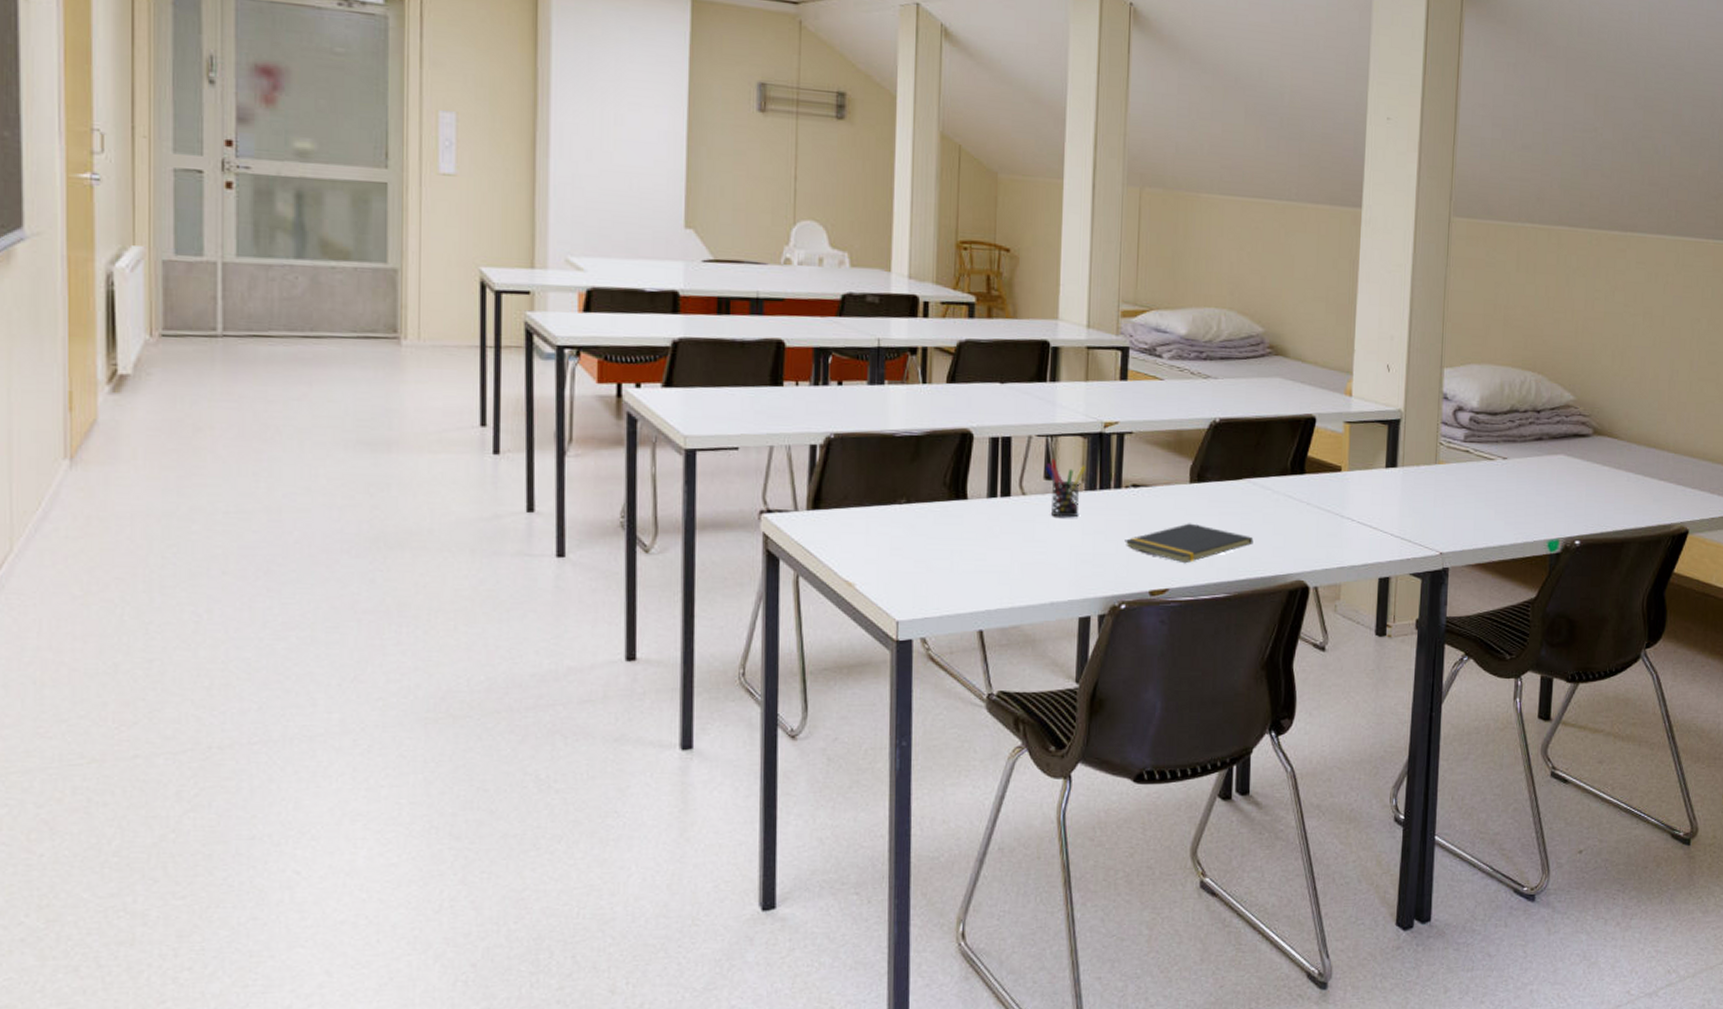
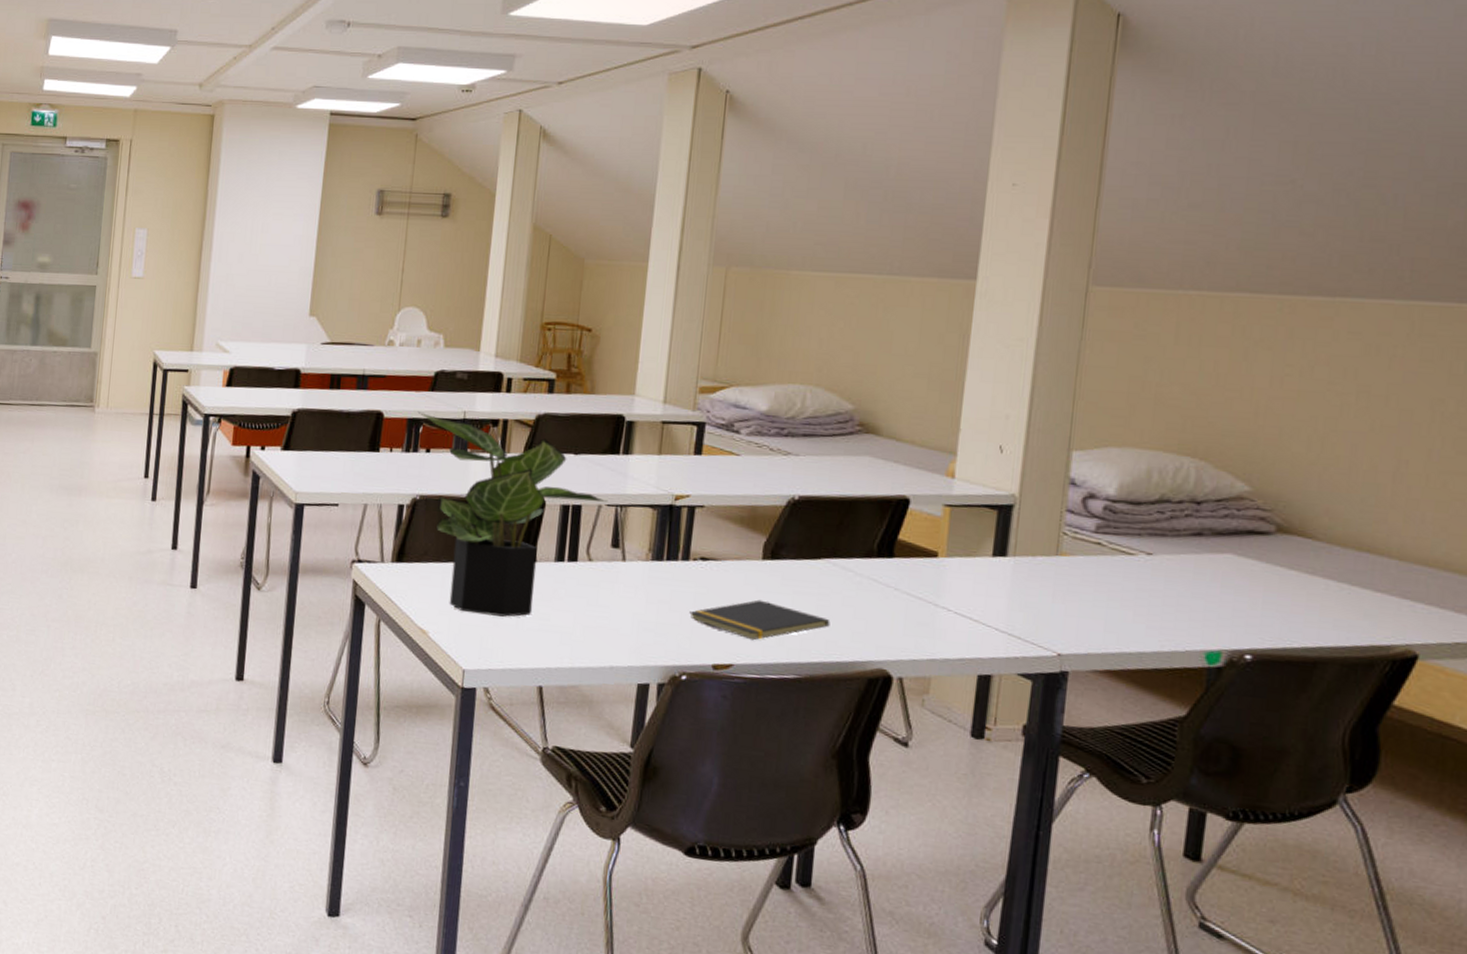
potted plant: none [824,339,1038,560] -> present [417,411,608,617]
pen holder: present [1046,459,1087,518] -> none [613,528,655,586]

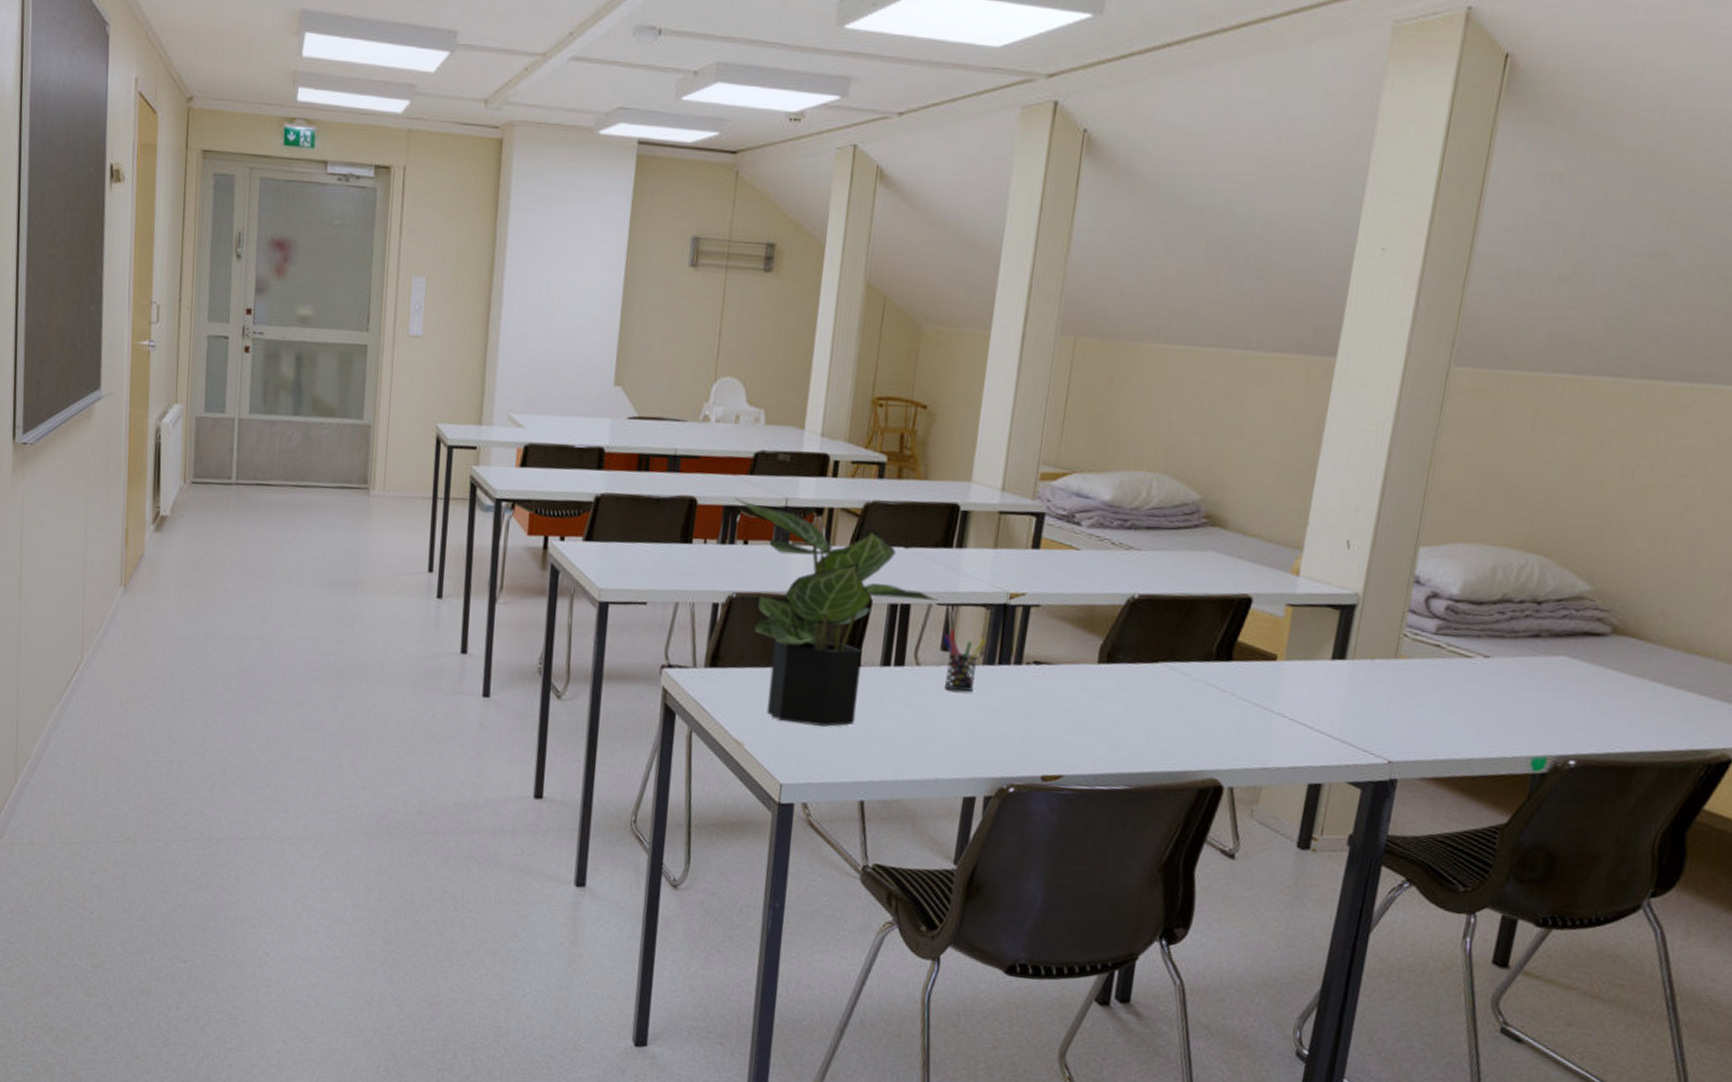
pen holder: none [613,528,655,586] -> present [943,629,987,692]
notepad: present [689,599,830,641] -> none [1020,706,1164,750]

